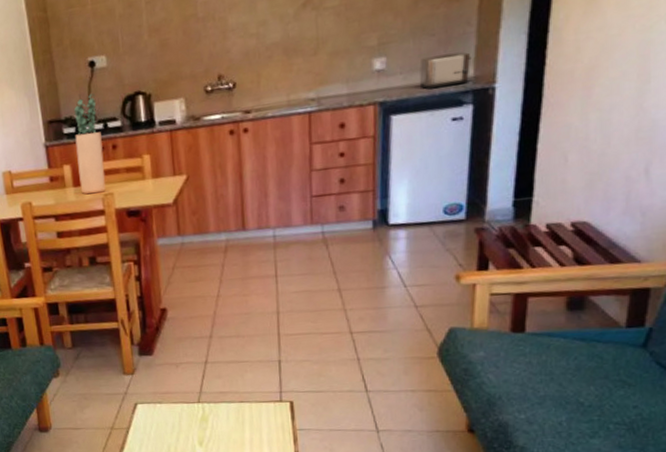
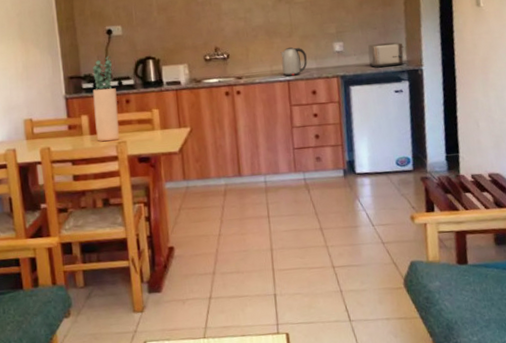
kettle: none [301,68,336,108] -> present [280,47,307,77]

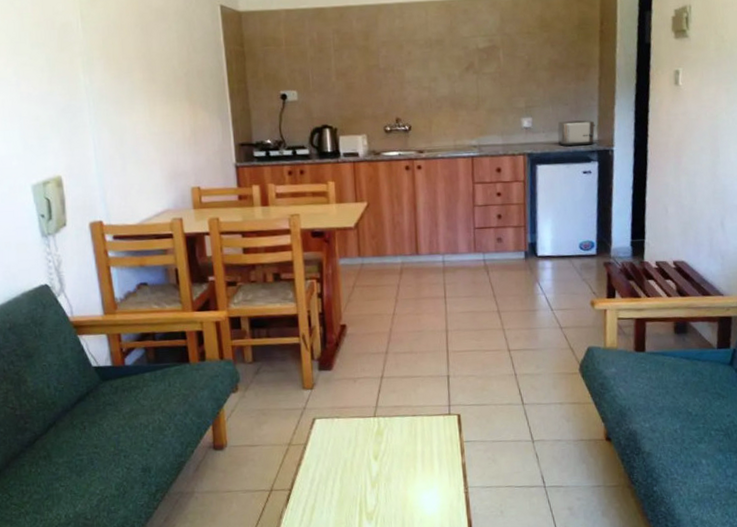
vase: present [93,52,120,142] -> none [265,118,293,214]
kettle: present [280,47,307,77] -> none [465,120,493,152]

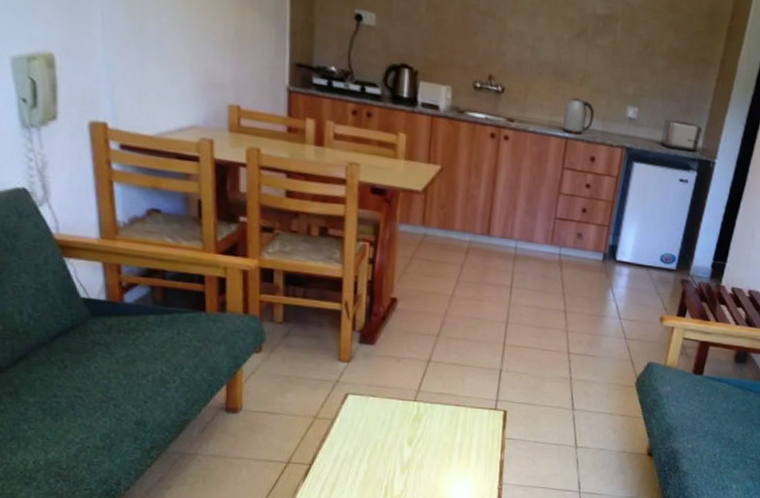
kettle: none [465,120,493,152] -> present [561,97,594,135]

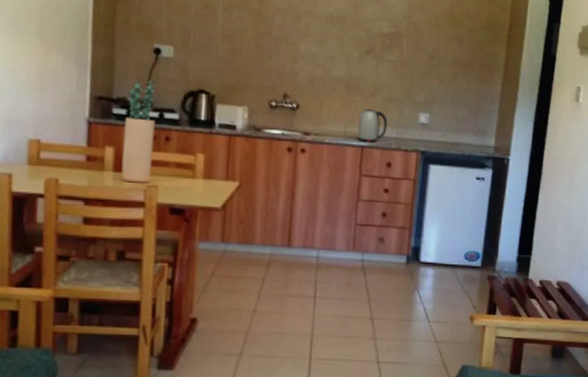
vase: none [322,44,357,160] -> present [121,75,156,183]
toaster: present [660,119,703,152] -> none [453,122,494,151]

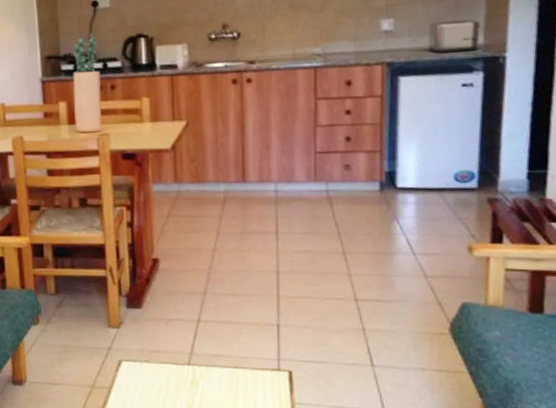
kettle: present [356,108,387,143] -> none [307,24,343,62]
toaster: none [453,122,494,151] -> present [427,19,481,54]

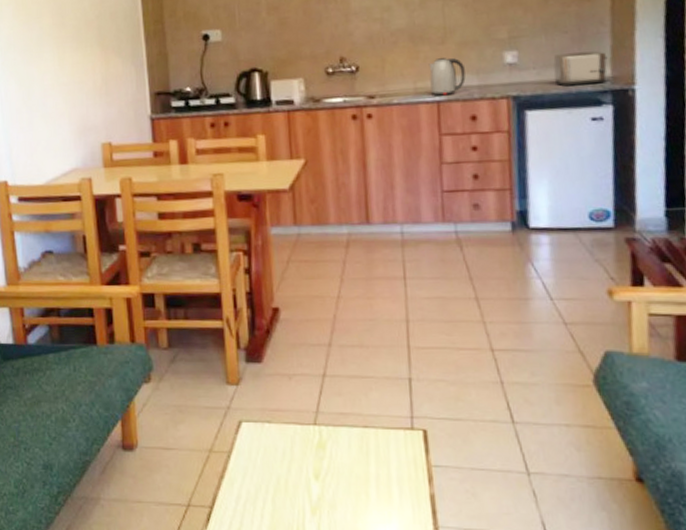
vase: present [73,27,102,133] -> none [184,62,216,174]
kettle: none [307,24,343,62] -> present [428,57,466,97]

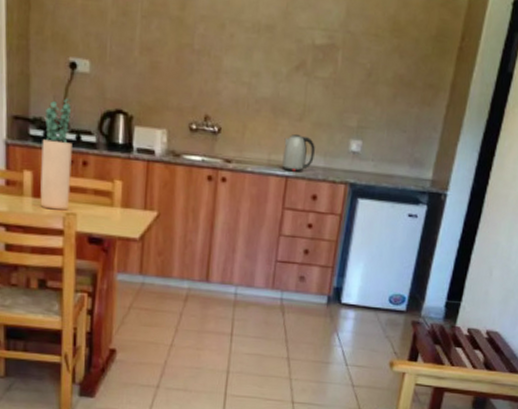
vase: none [184,62,216,174] -> present [40,92,72,211]
toaster: present [553,51,608,87] -> none [386,151,432,185]

